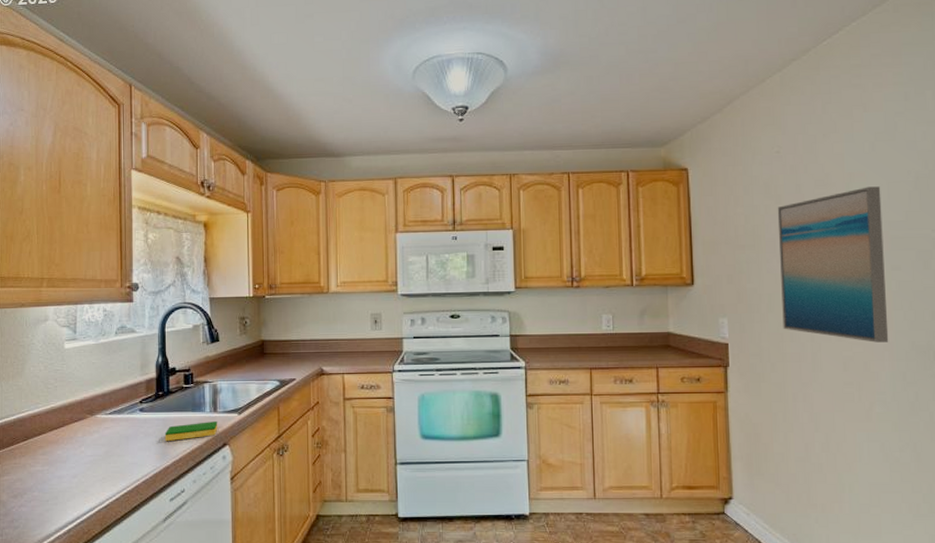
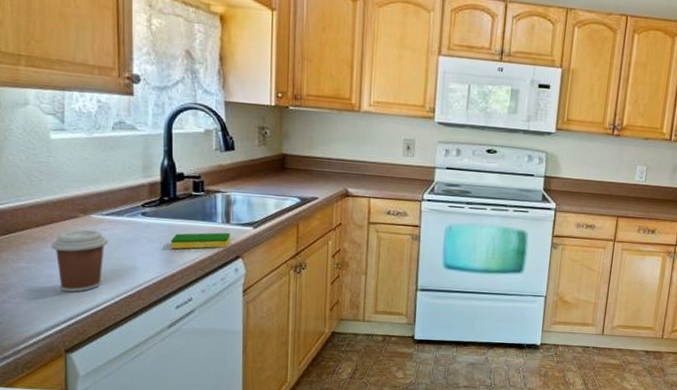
coffee cup: none [62,429,111,491] -> present [50,229,108,292]

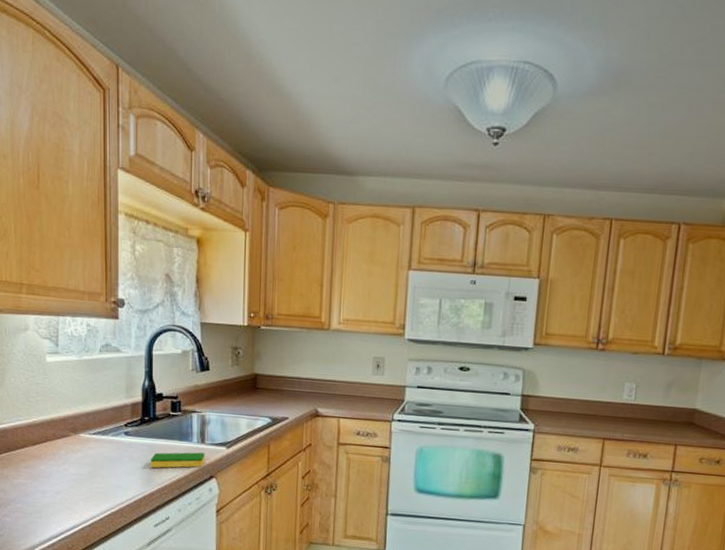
coffee cup: present [50,229,108,292] -> none [45,447,95,508]

